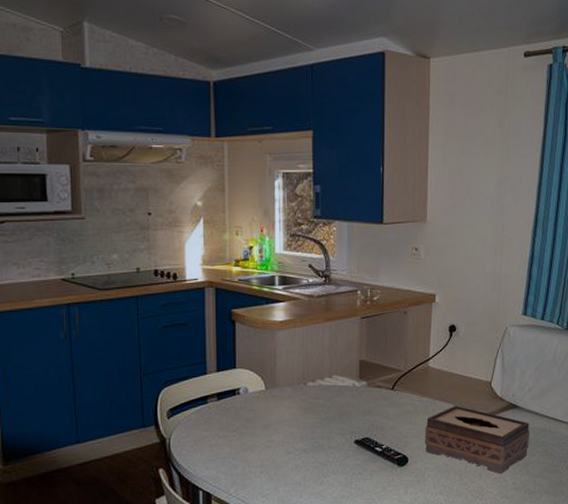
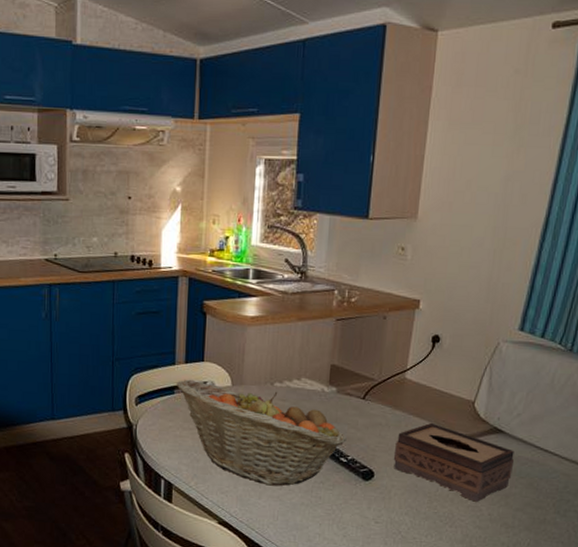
fruit basket: none [209,387,380,483] -> present [176,379,347,486]

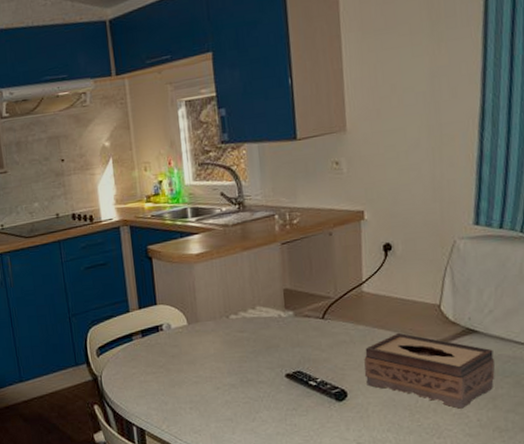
fruit basket: present [176,379,347,486] -> none [133,323,313,419]

